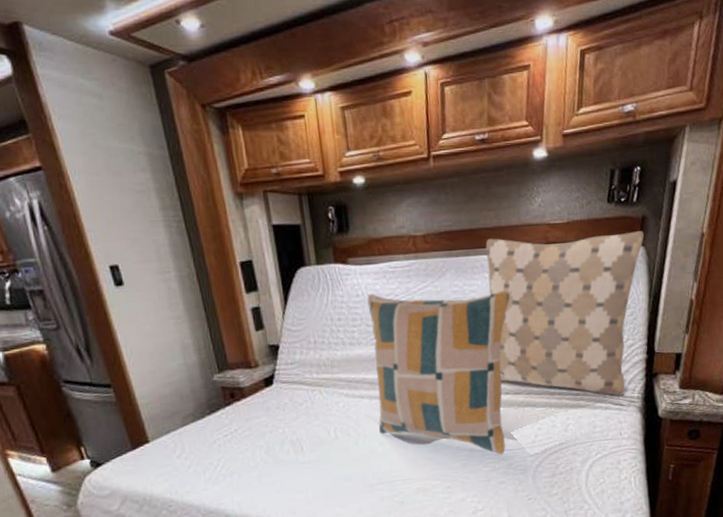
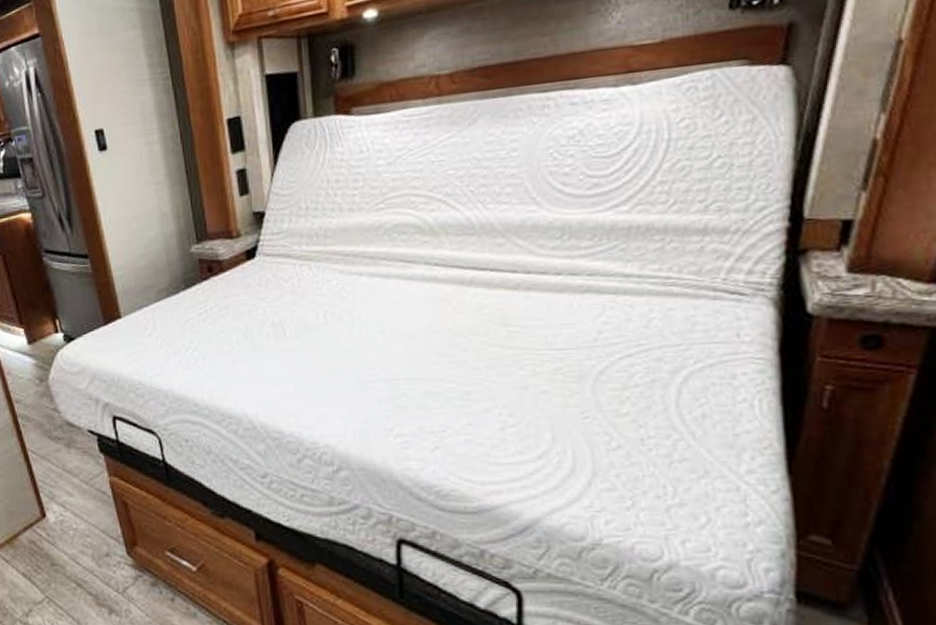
pillow: present [367,291,510,455] -> none [373,139,569,356]
pillow: present [485,231,645,395] -> none [535,44,792,280]

